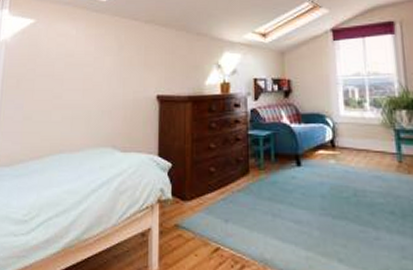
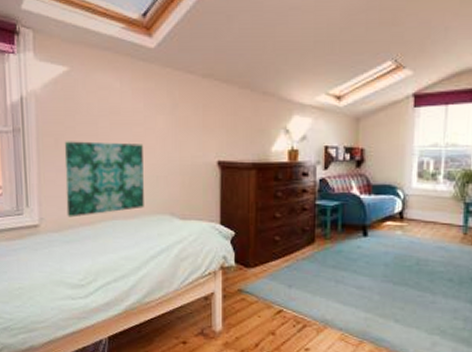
wall art: none [19,81,91,152] -> present [64,141,144,218]

